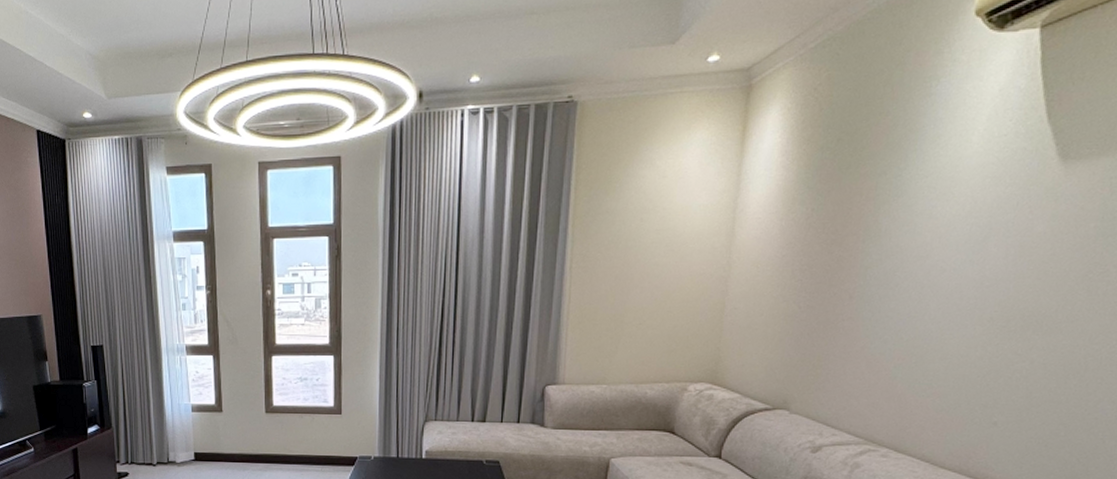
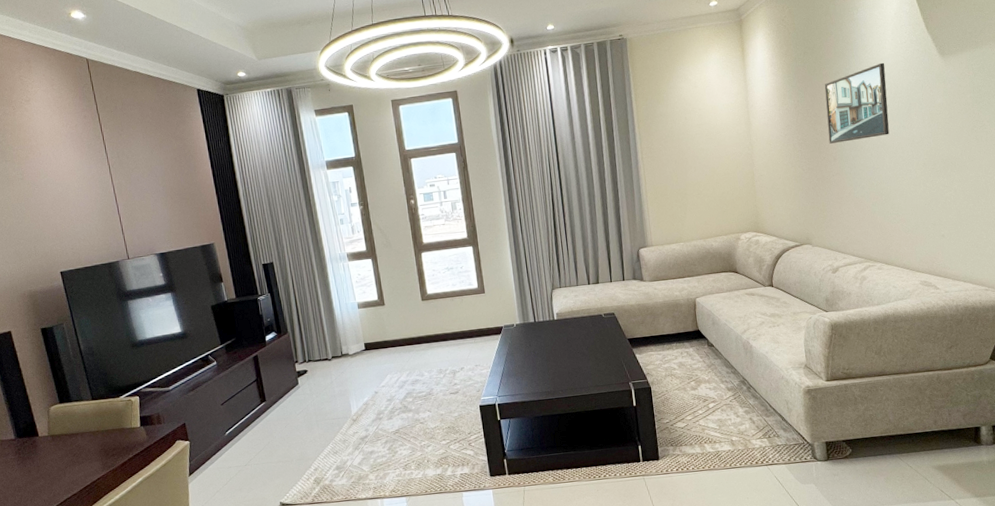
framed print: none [847,163,964,275] -> present [824,62,890,144]

